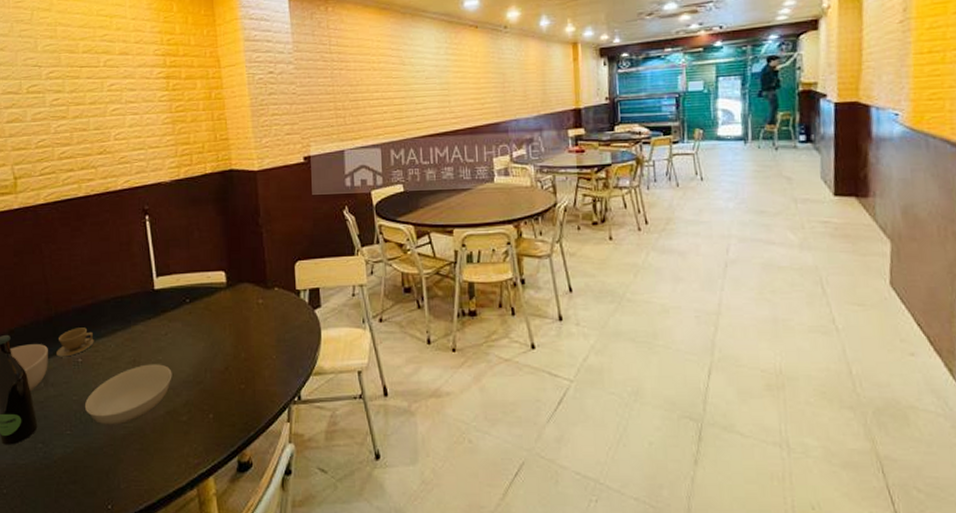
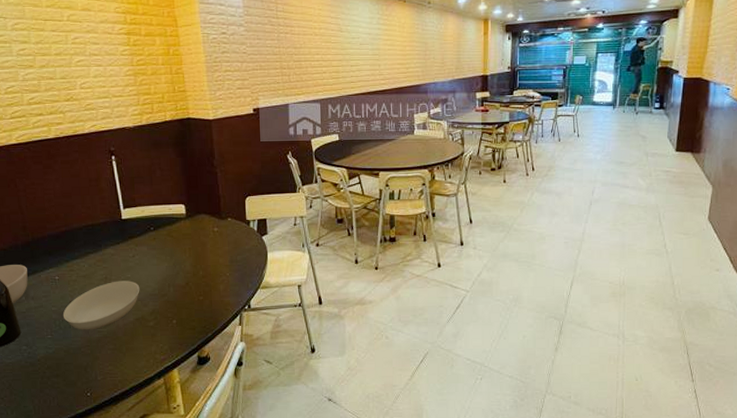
teacup: present [56,327,94,357] -> none [35,251,69,275]

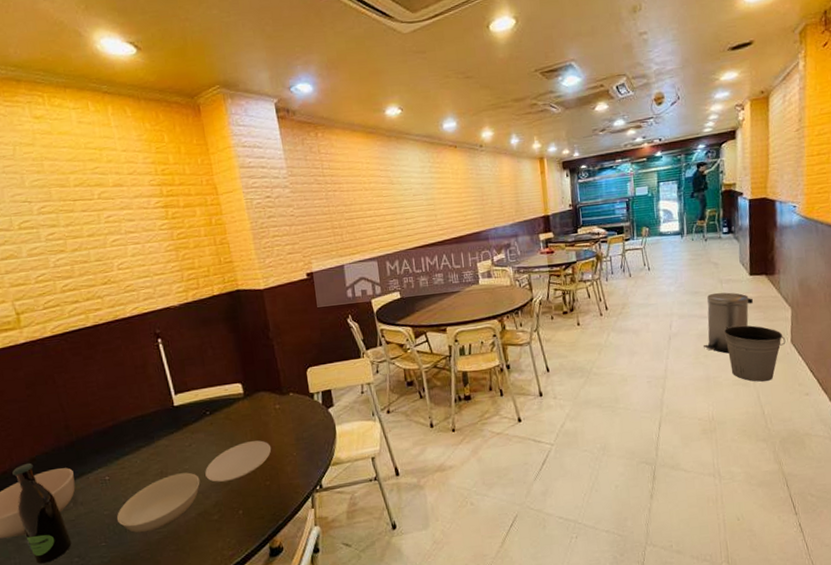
plate: none [145,259,207,293] -> present [205,440,272,483]
pedal bin: none [623,164,676,224] -> present [704,292,753,354]
bucket: none [644,197,703,253] -> present [724,325,786,382]

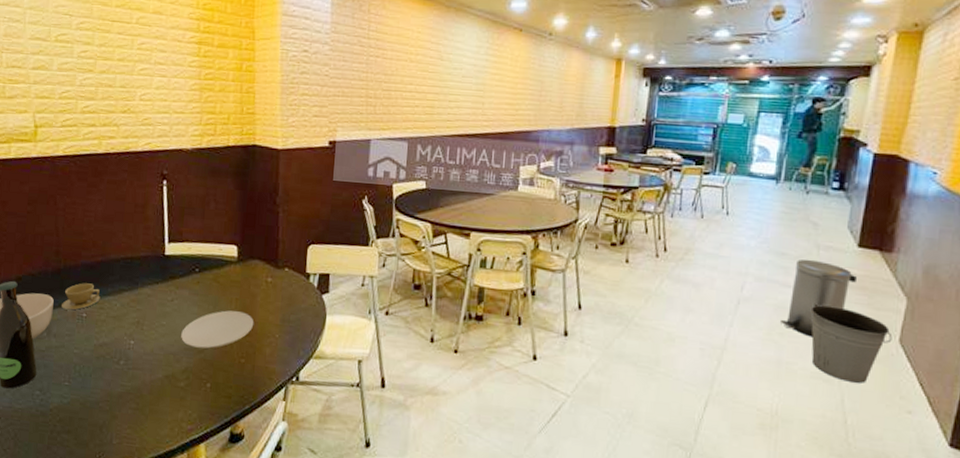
teacup: none [82,448,120,478] -> present [62,283,101,310]
bowl: present [116,472,200,533] -> none [84,327,175,383]

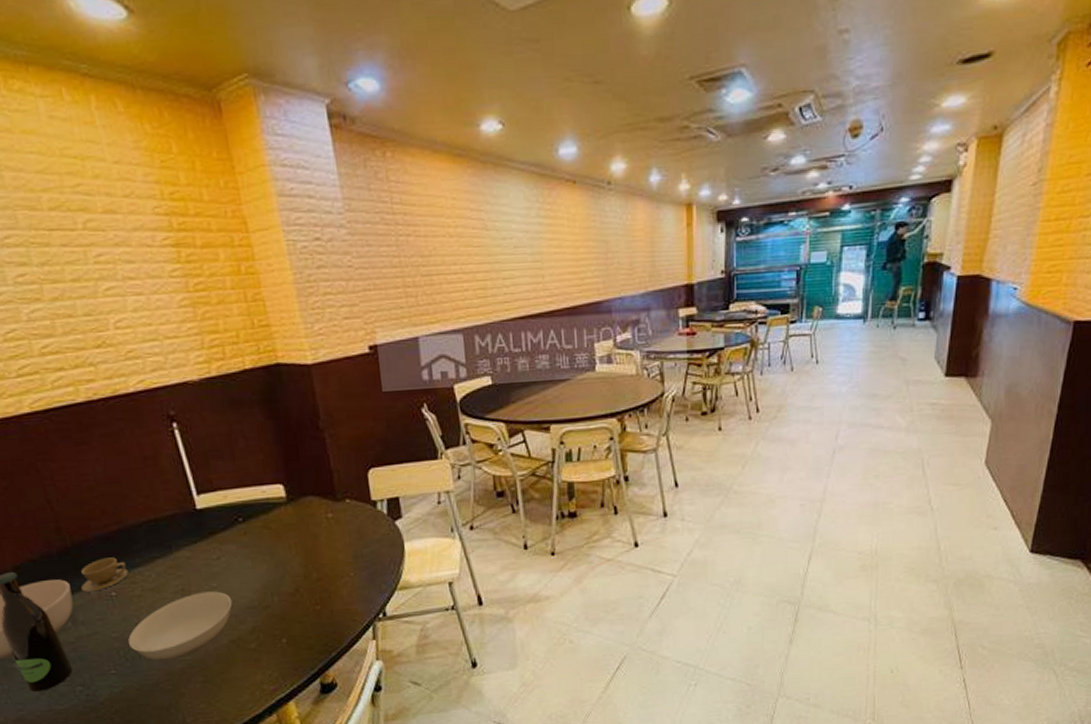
bowl: none [84,327,175,383] -> present [127,591,233,661]
plate: present [181,310,254,349] -> none [238,556,323,605]
pedal bin: present [781,259,857,337] -> none [875,396,945,474]
bucket: present [810,303,893,383] -> none [903,440,979,511]

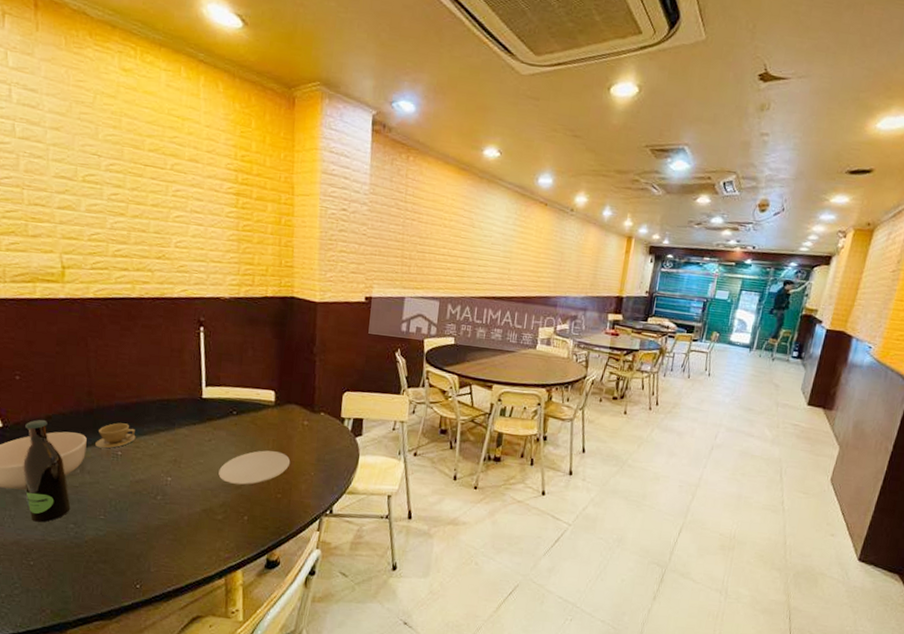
bowl: present [127,591,233,661] -> none [120,465,212,516]
plate: none [238,556,323,605] -> present [218,450,291,486]

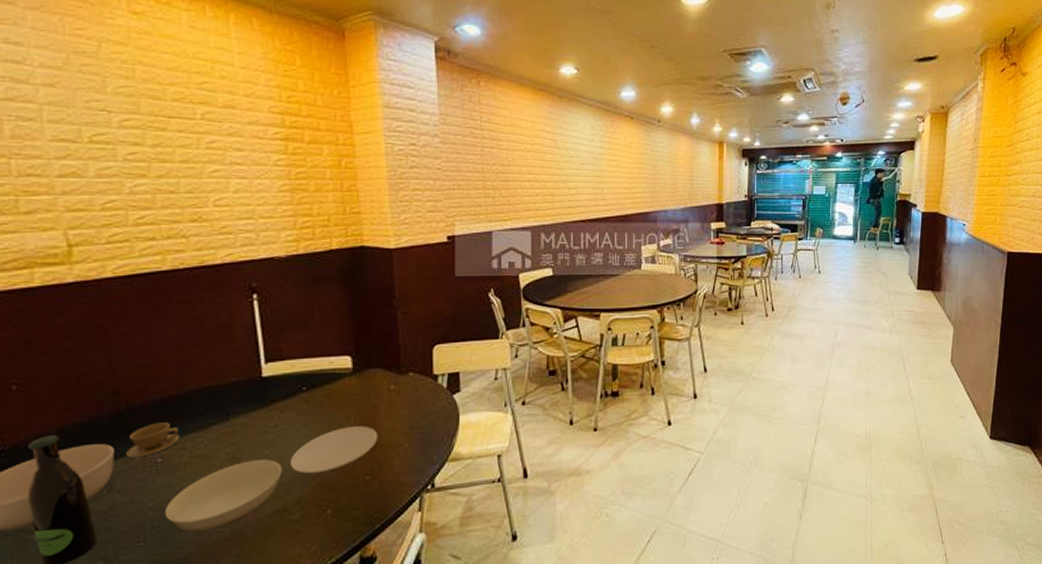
bowl: none [120,465,212,516] -> present [164,459,282,532]

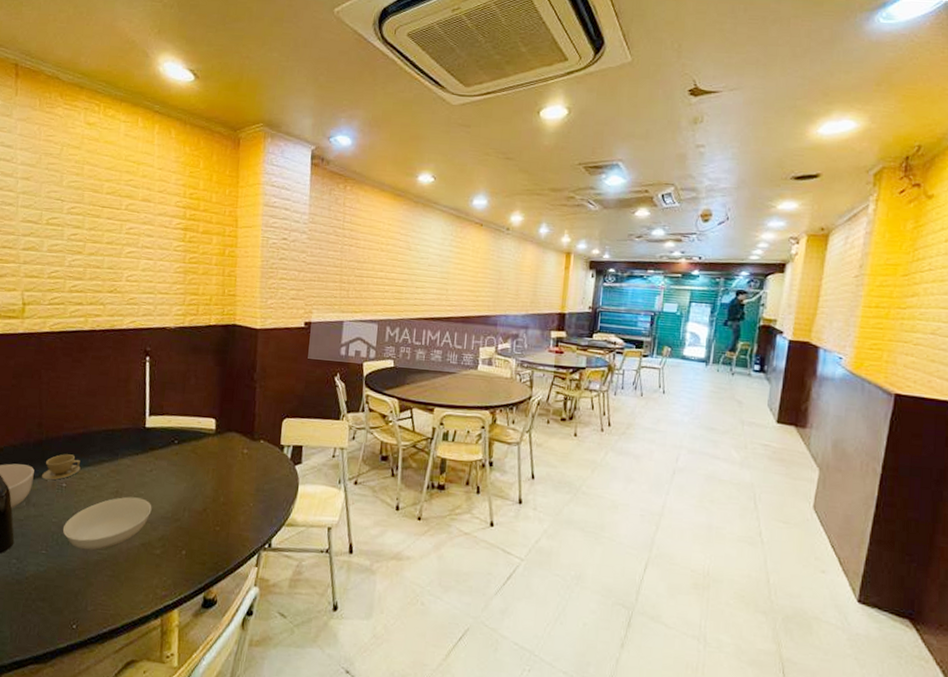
plate: present [290,426,378,475] -> none [158,480,230,518]

